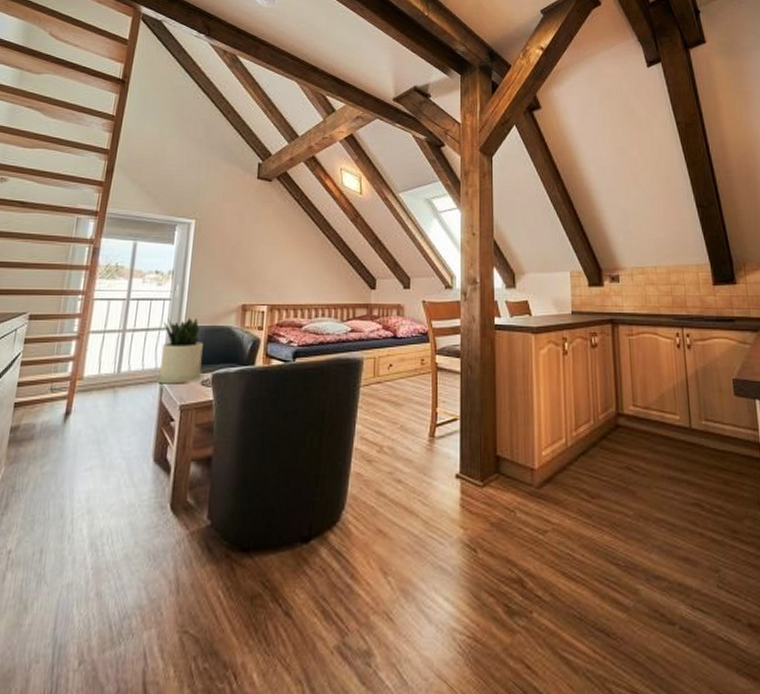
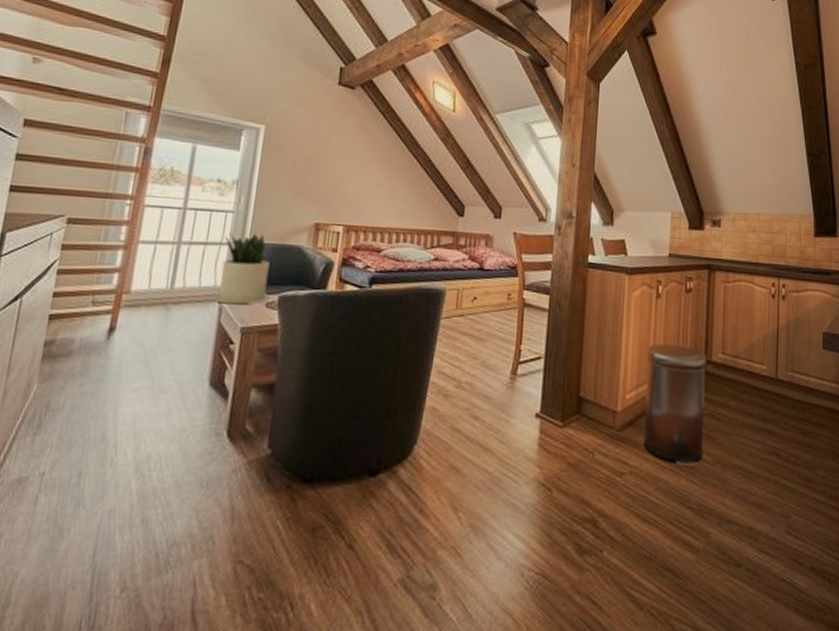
pedal bin: none [558,400,625,522] -> present [643,344,707,467]

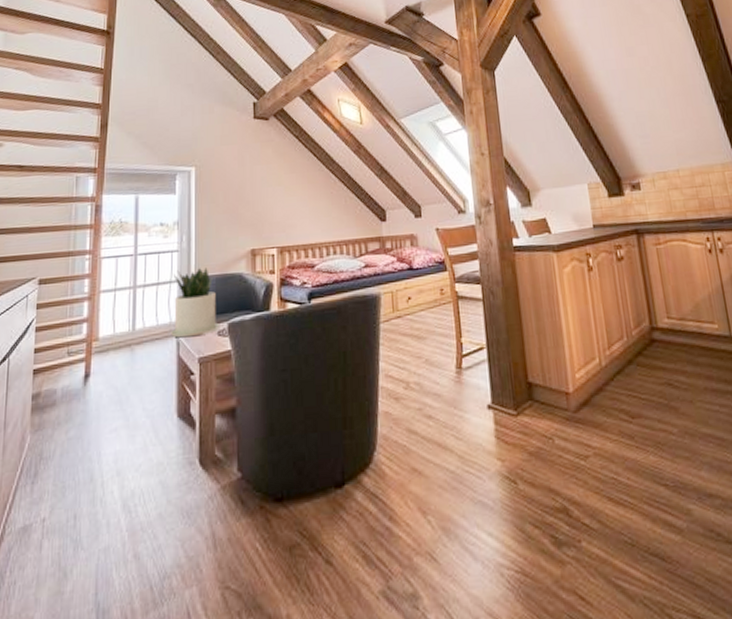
pedal bin: present [643,344,707,467] -> none [588,316,668,442]

